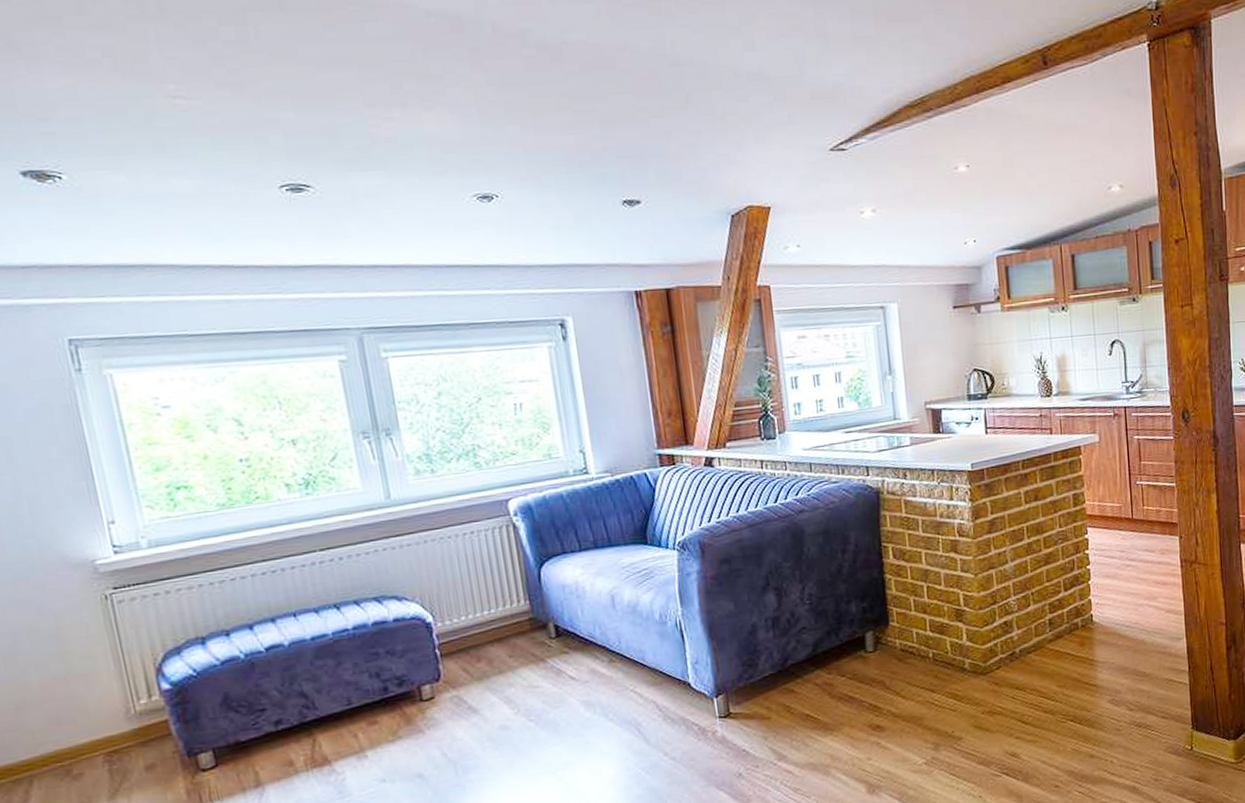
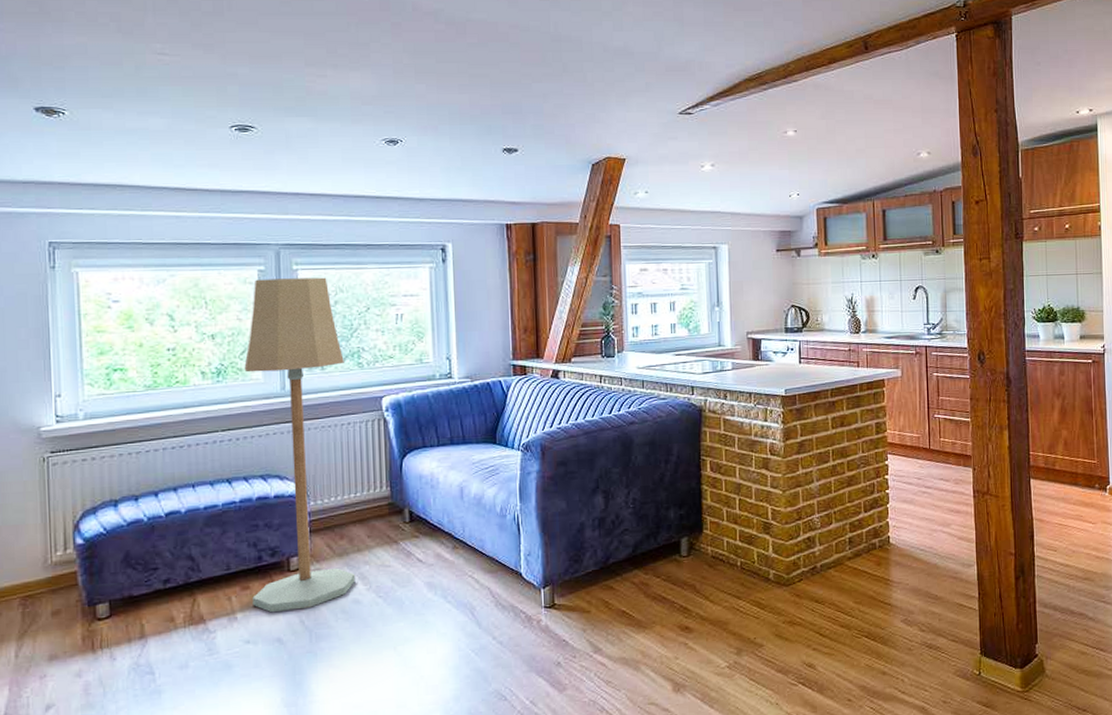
floor lamp: none [335,365,501,748] -> present [244,277,356,613]

